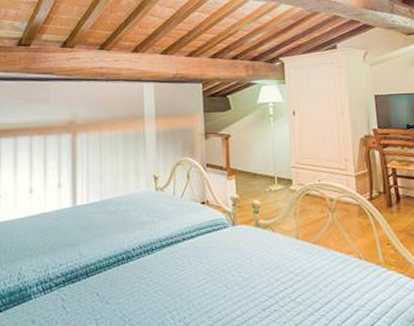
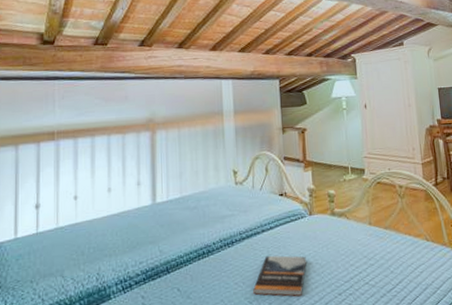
book: none [173,265,229,310] -> present [253,255,307,297]

